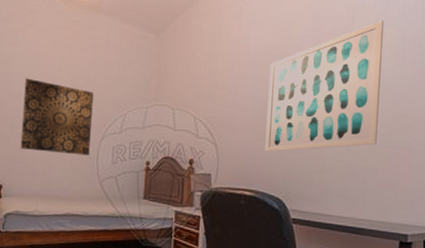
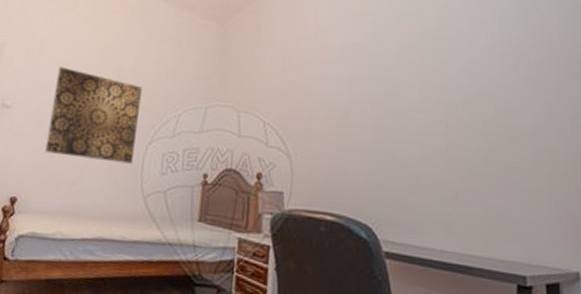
wall art: present [265,20,385,152] -> none [348,22,480,167]

